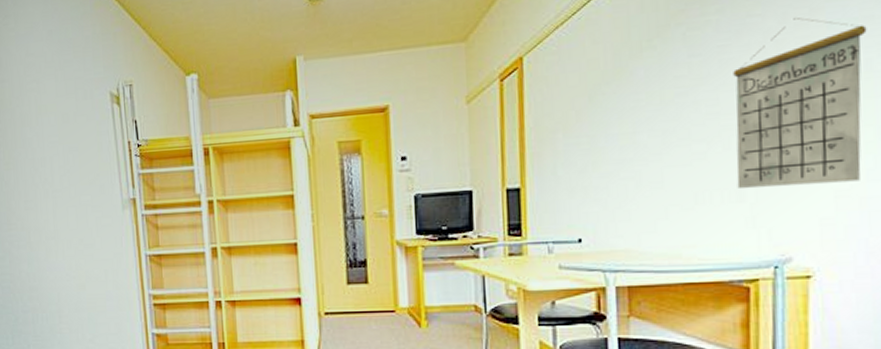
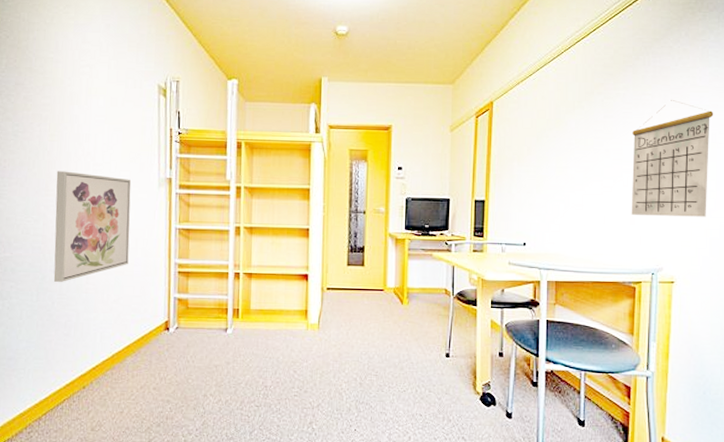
wall art: none [16,201,100,323] -> present [53,171,132,282]

